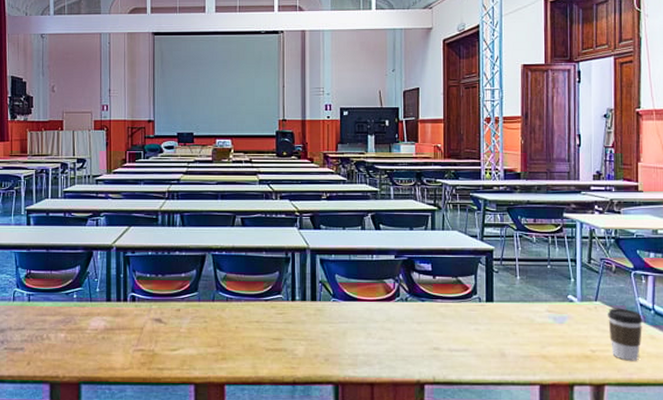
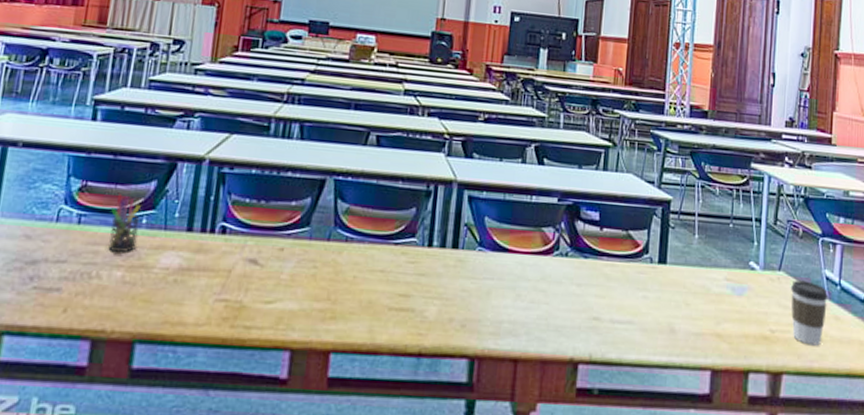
pen holder: none [50,278,72,320] -> present [108,194,141,253]

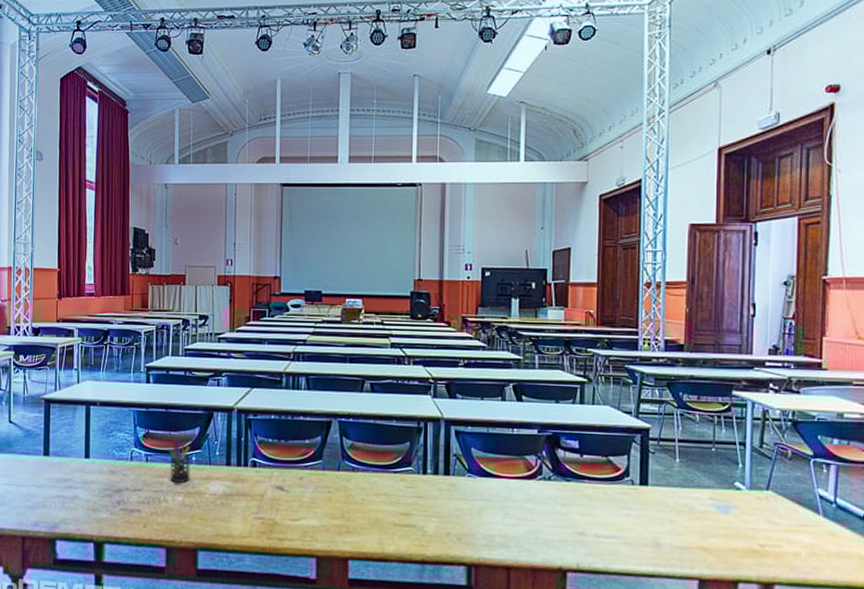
coffee cup: present [791,280,829,346] -> none [781,498,823,560]

